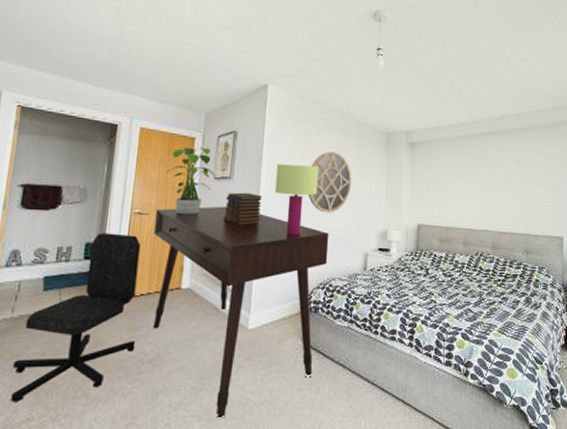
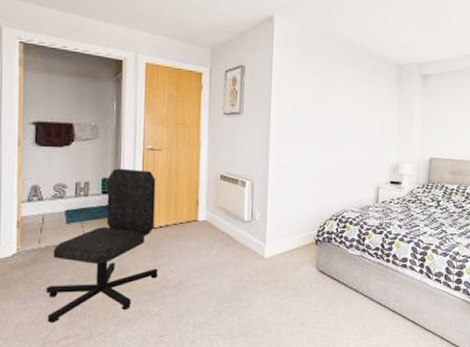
desk: present [152,206,329,419] -> none [168,141,341,337]
potted plant: present [165,146,216,216] -> none [174,81,226,151]
book stack: present [223,192,263,226] -> none [235,127,274,161]
table lamp: present [274,164,319,235] -> none [285,99,330,169]
home mirror: present [308,151,352,213] -> none [319,85,363,147]

